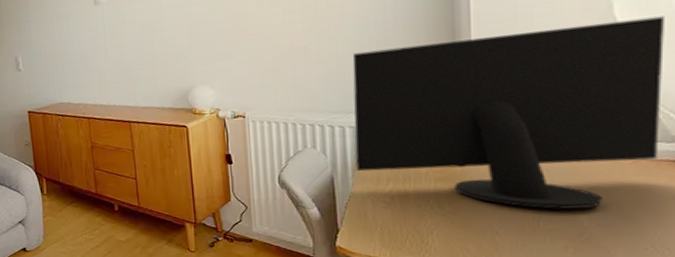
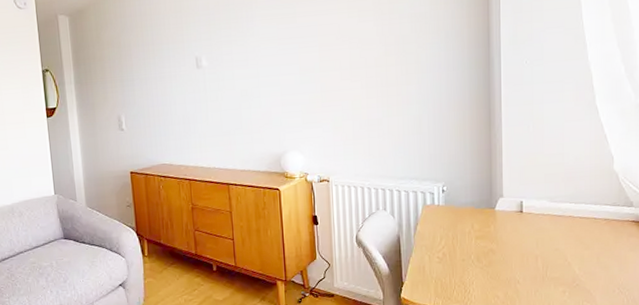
computer monitor: present [352,16,664,210] -> none [415,107,627,261]

